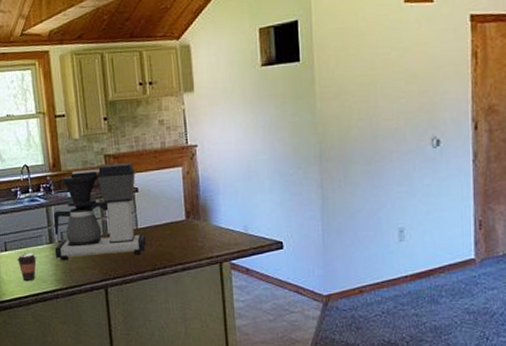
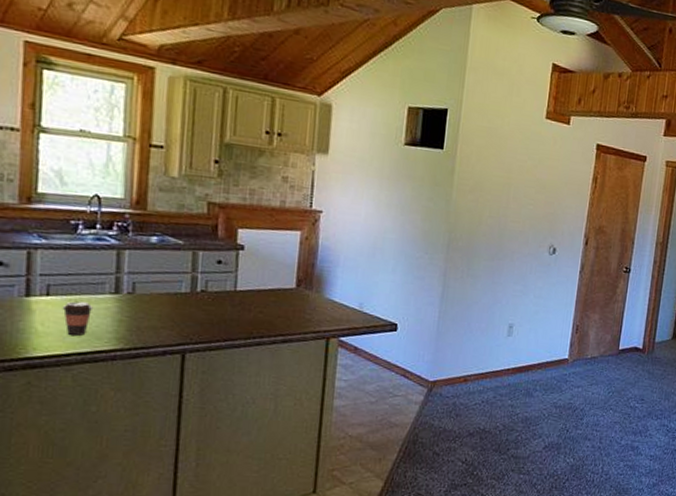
coffee maker: present [53,163,146,261] -> none [120,212,244,320]

